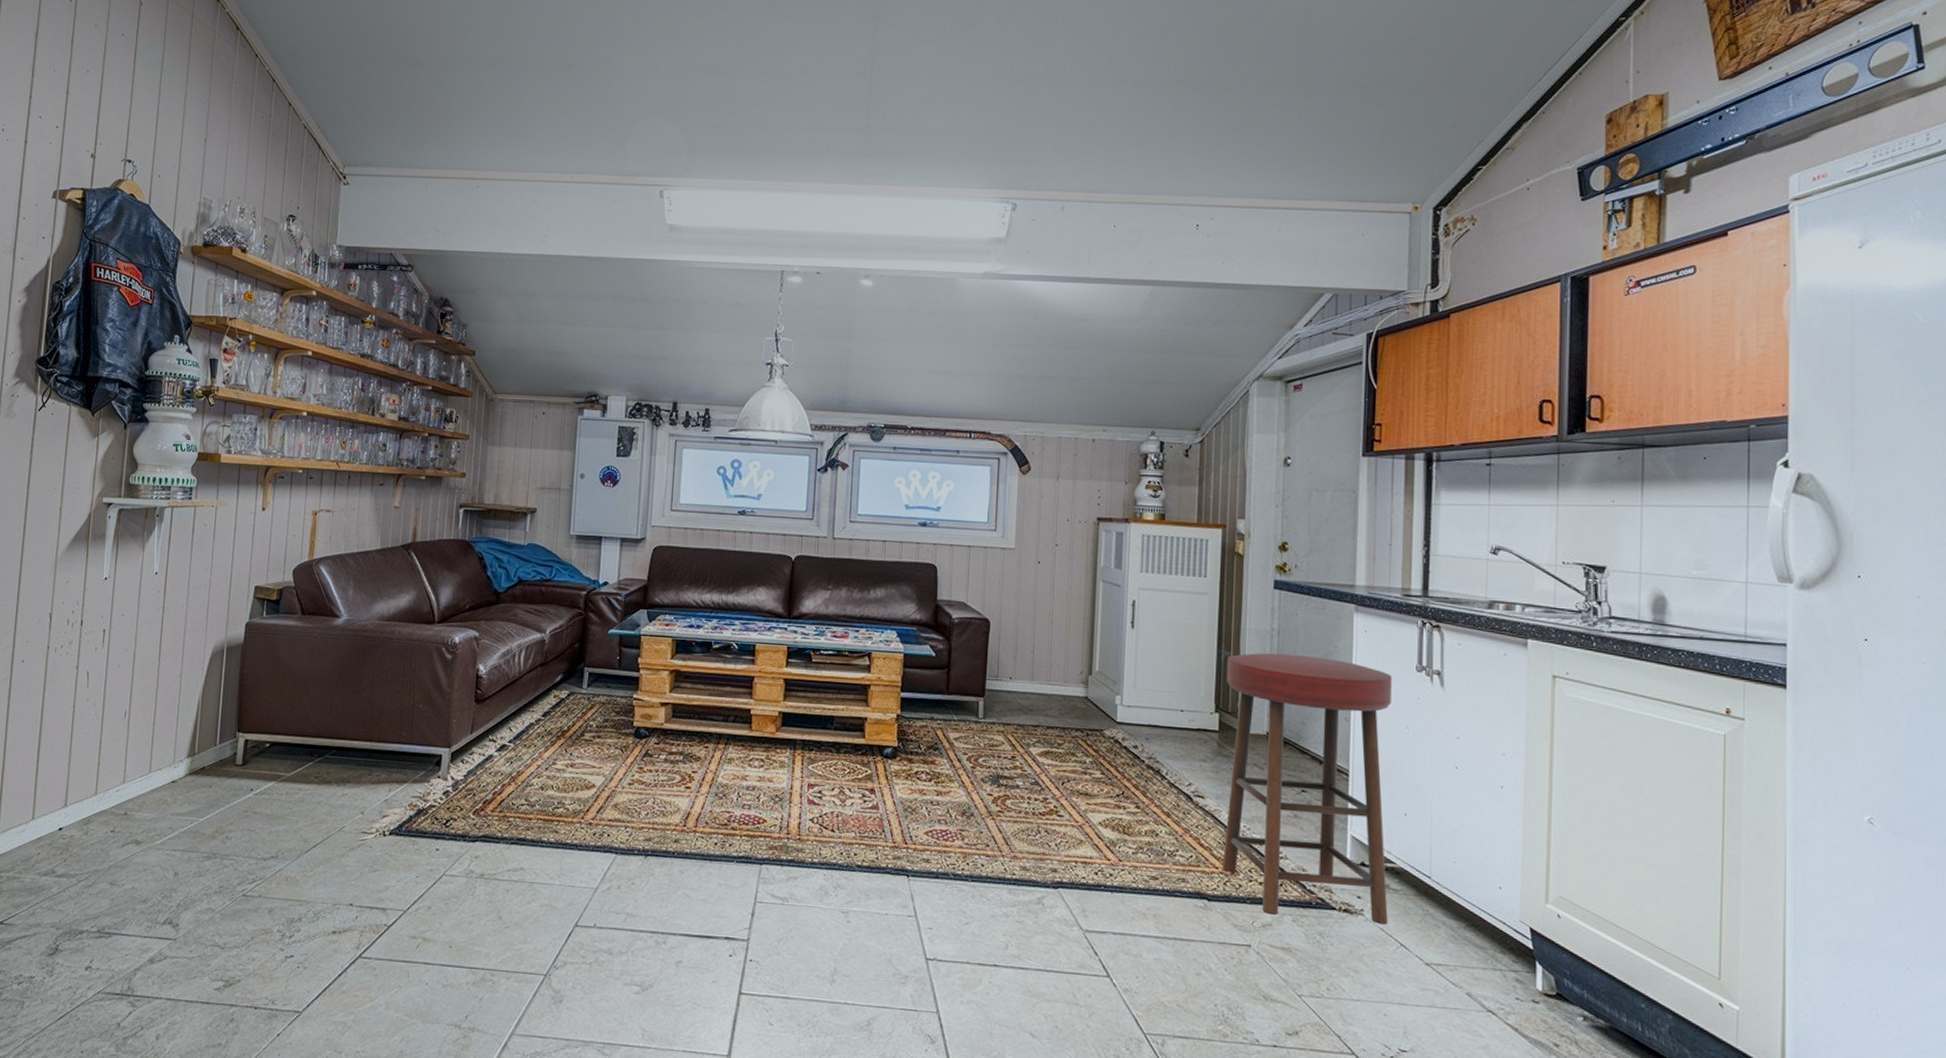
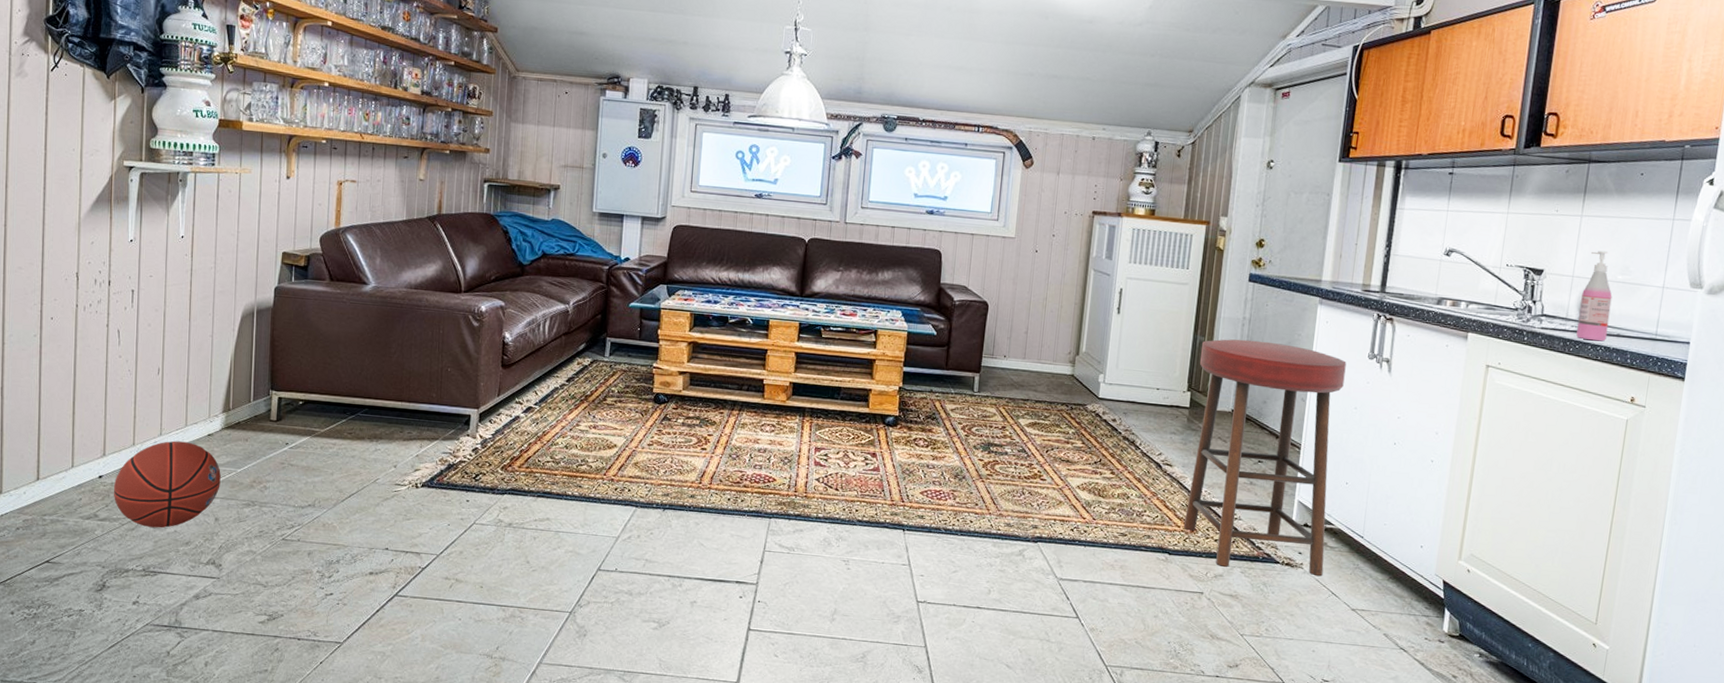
basketball: none [72,788,183,885] -> present [113,440,221,528]
soap dispenser: none [1653,543,1689,646] -> present [1576,250,1613,342]

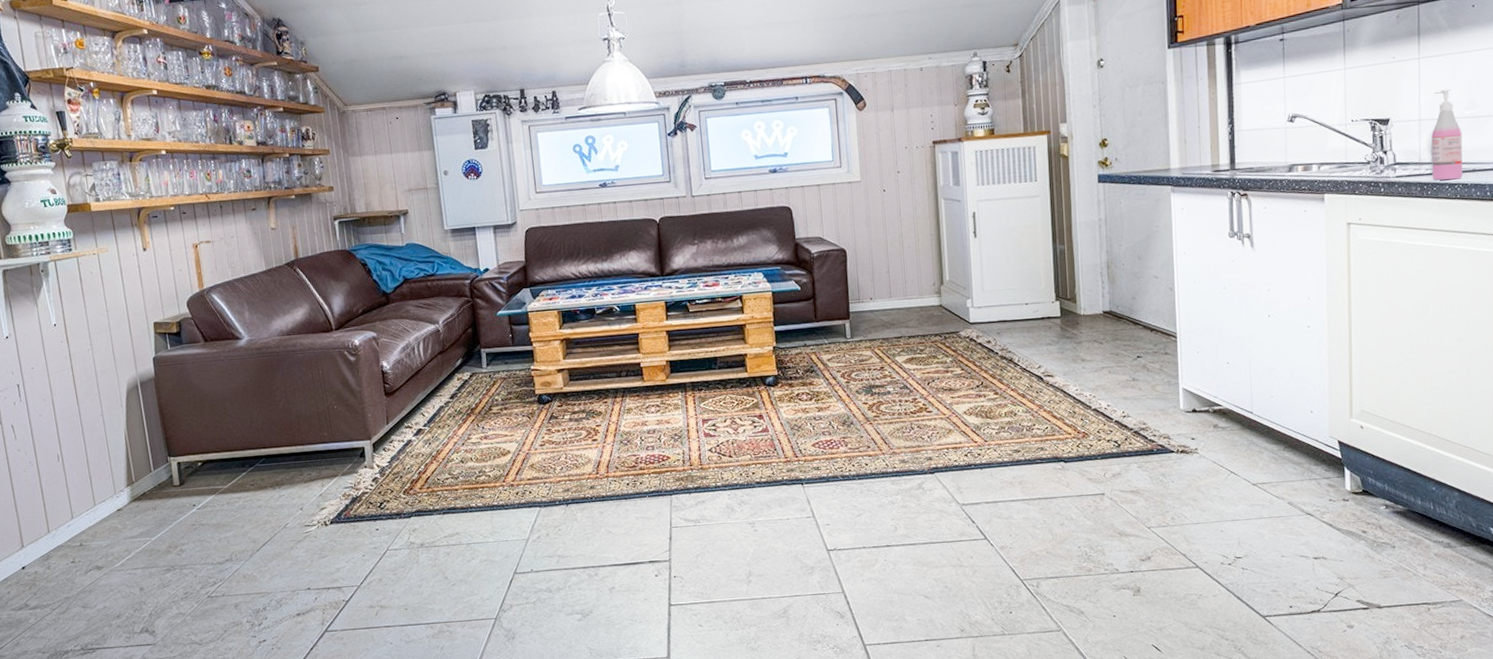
basketball: present [113,440,221,528] -> none [37,520,139,608]
bar stool: present [1183,339,1347,577] -> none [1062,238,1219,465]

